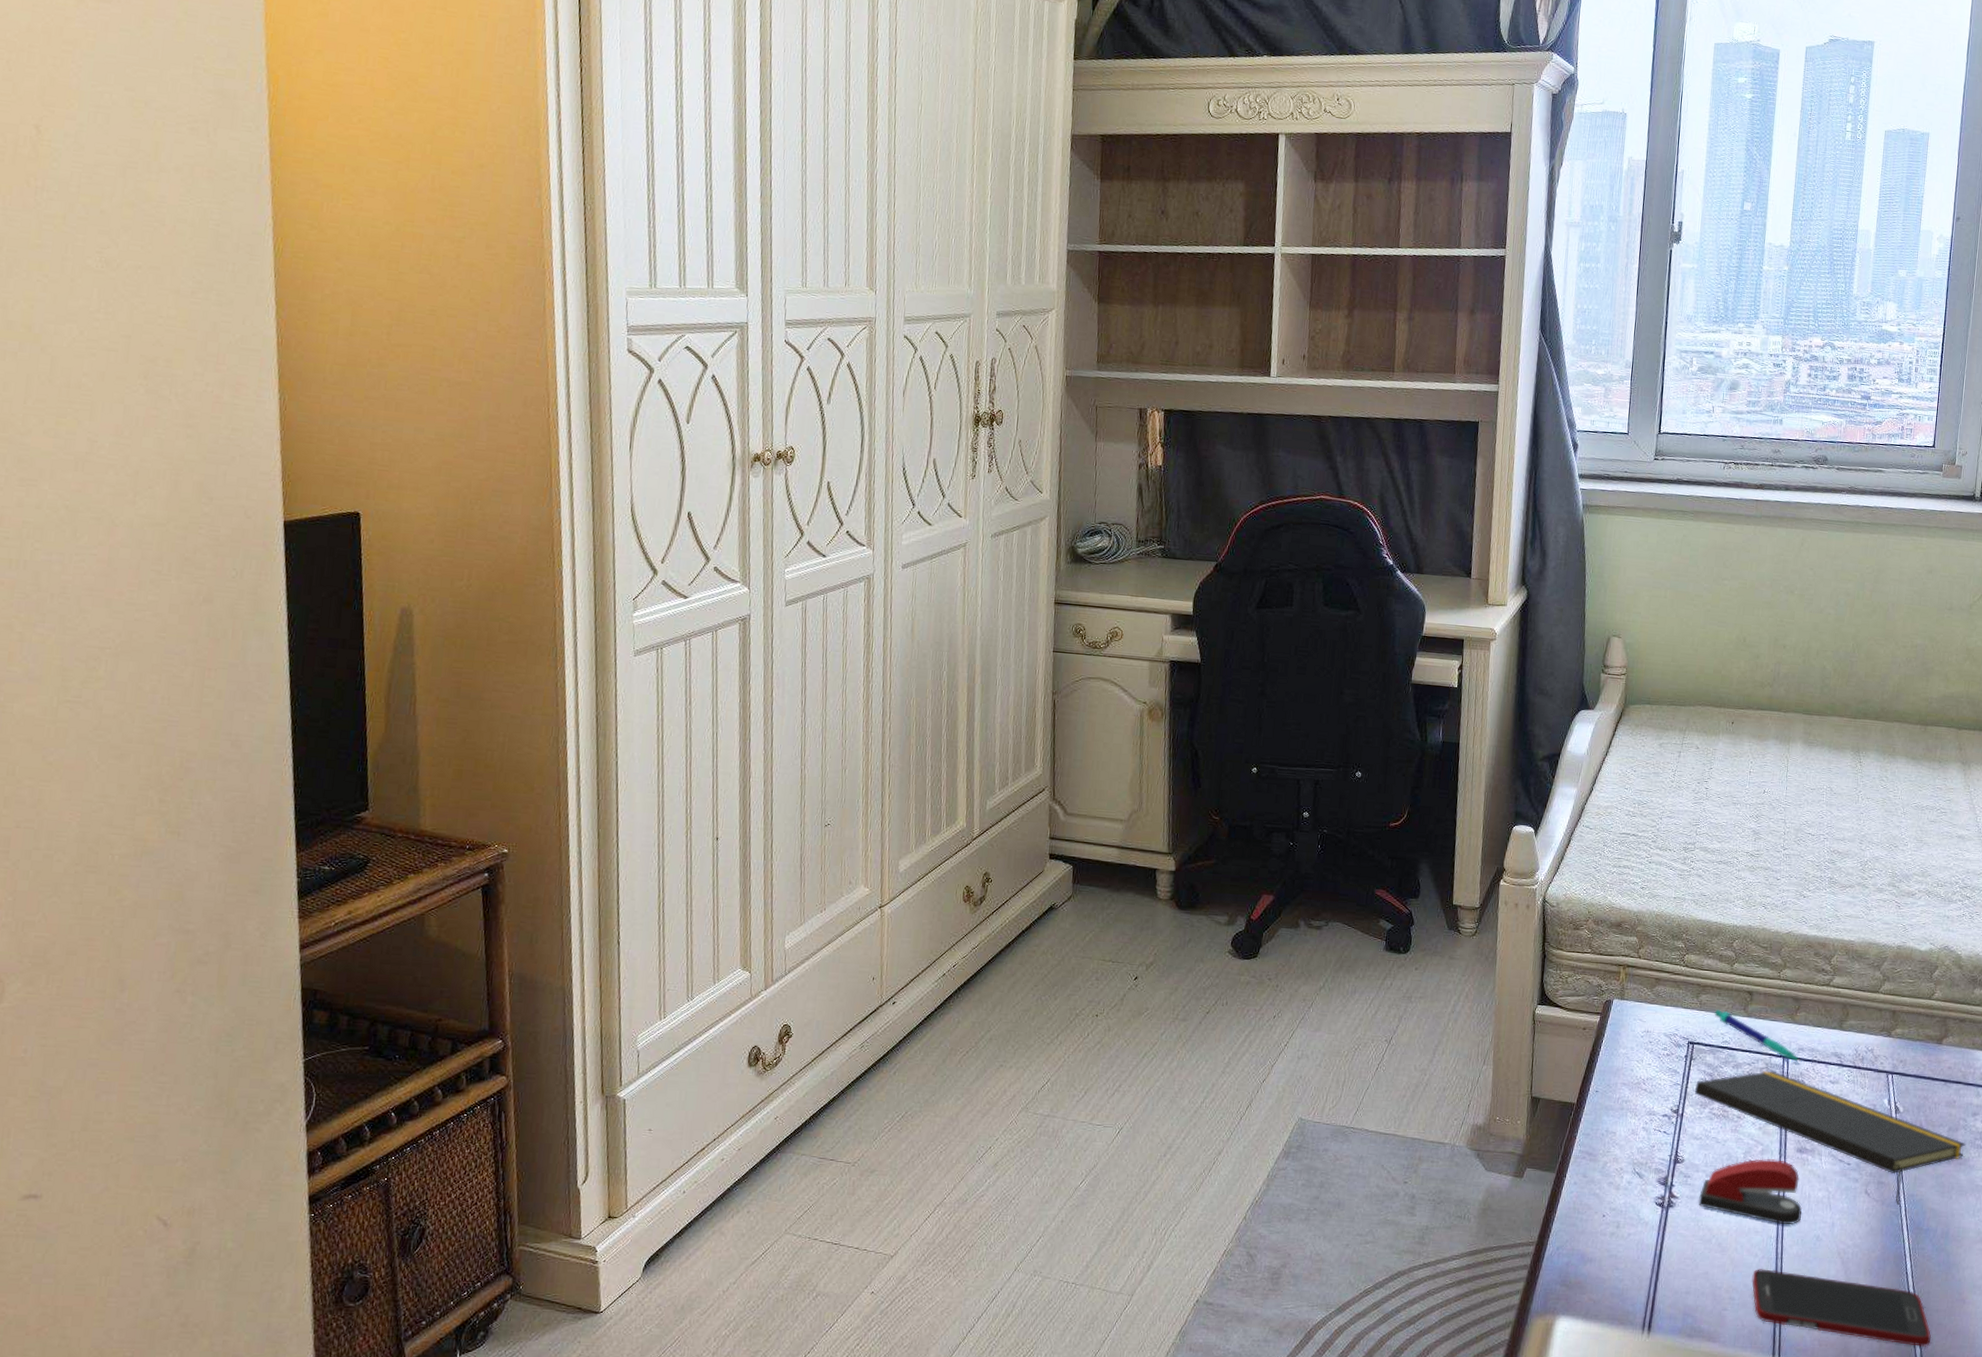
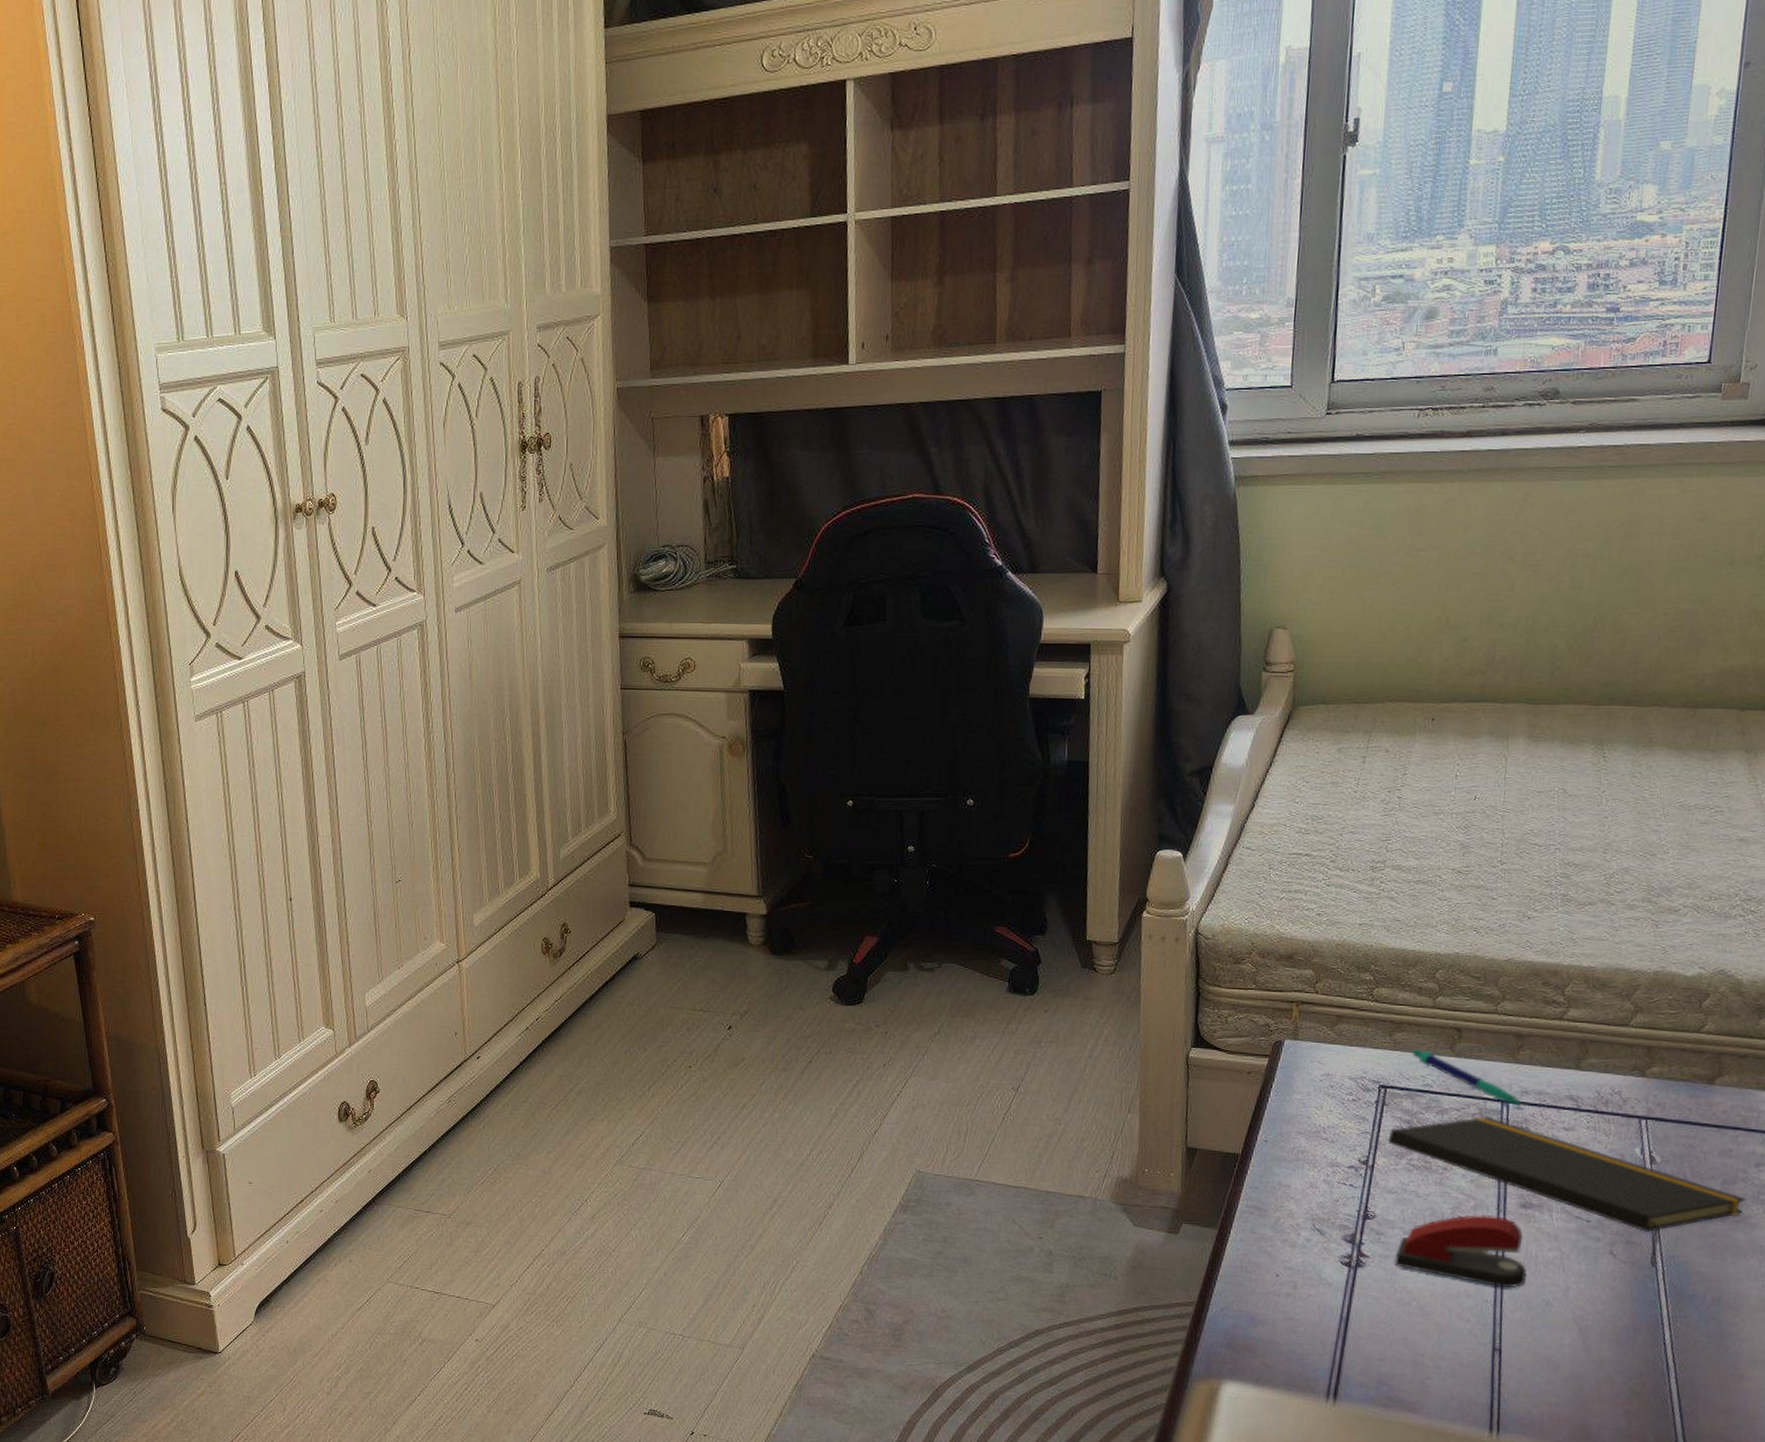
cell phone: present [1752,1269,1932,1347] -> none [1463,1335,1698,1426]

